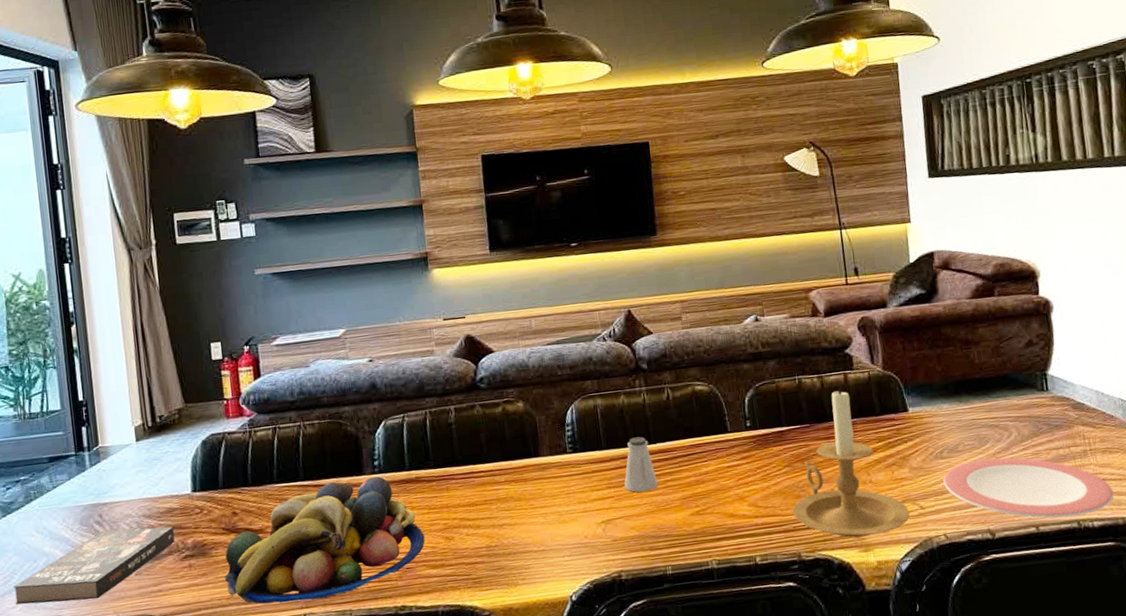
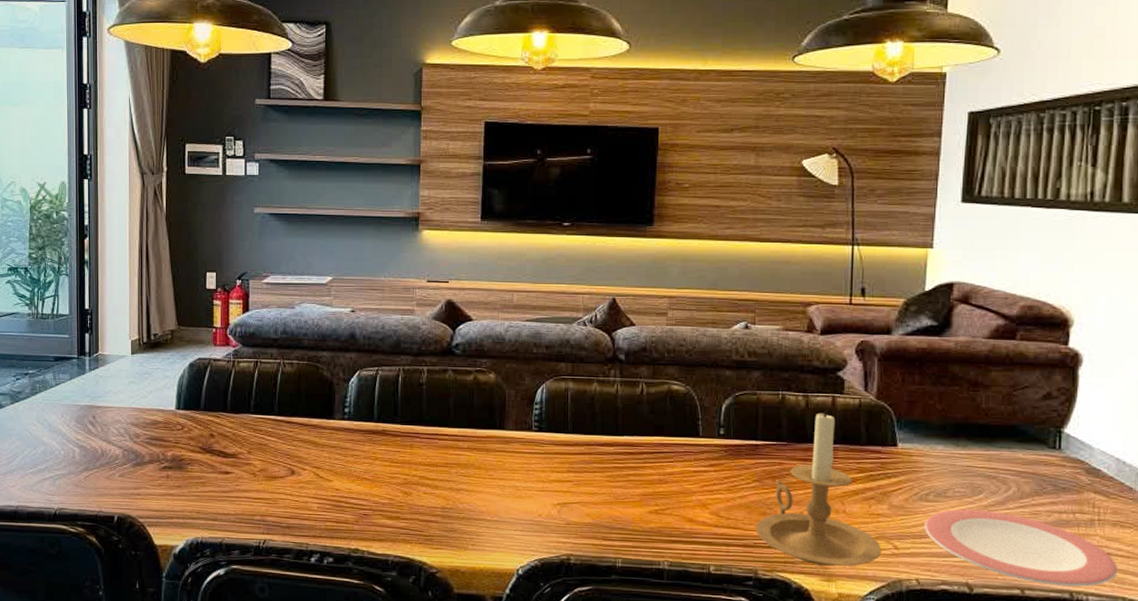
book: present [13,526,175,605] -> none [14,431,156,492]
fruit bowl: present [224,476,425,604] -> none [196,421,384,528]
saltshaker: present [624,436,659,492] -> none [586,426,621,481]

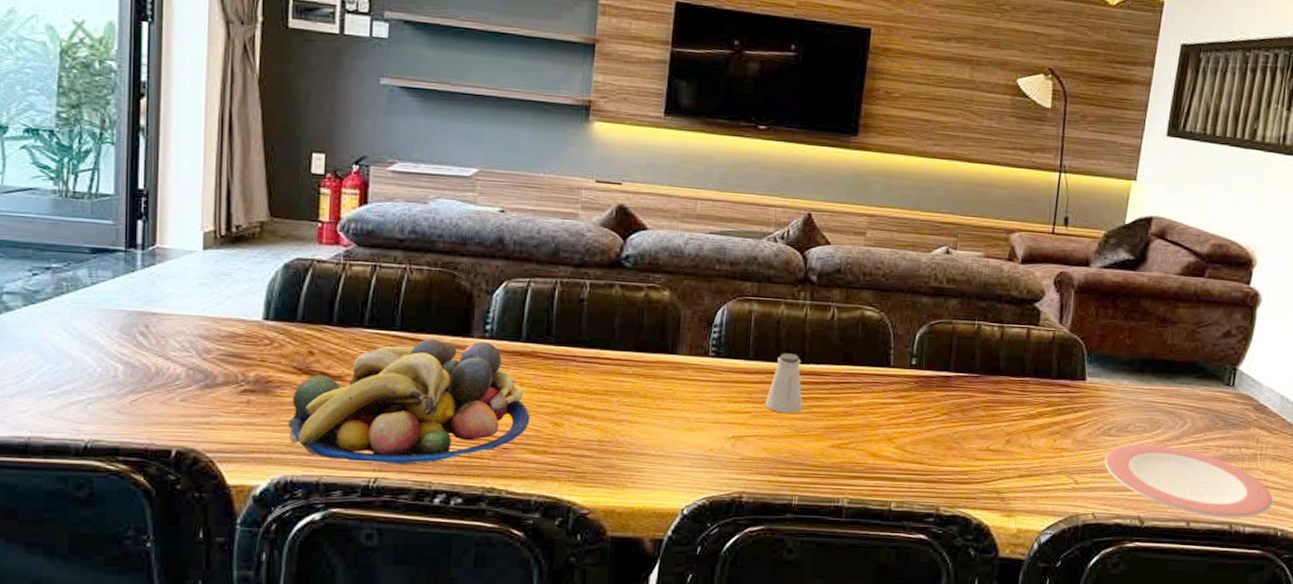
fruit bowl: none [196,421,384,528] -> present [287,339,530,464]
saltshaker: none [586,426,621,481] -> present [765,353,803,413]
candle holder: present [755,409,881,566] -> none [940,341,1062,502]

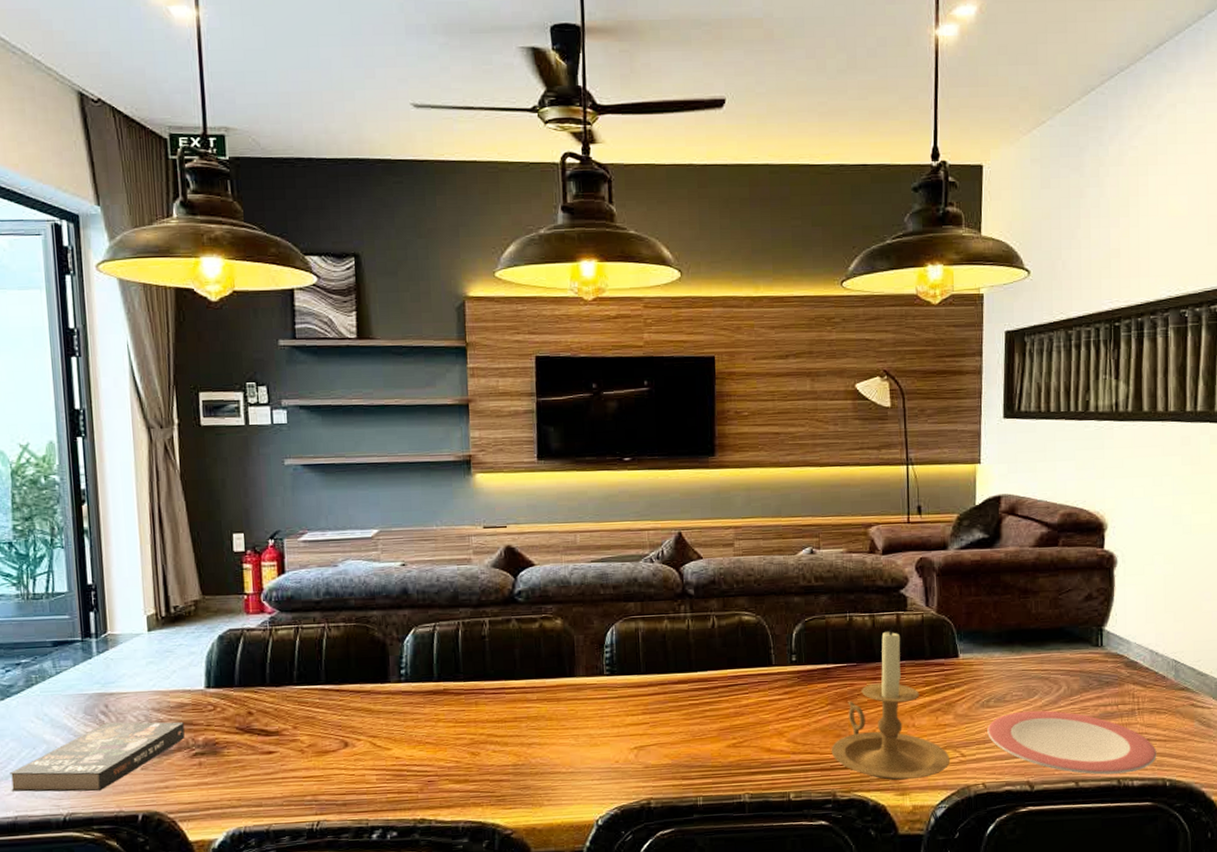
book: none [26,344,234,420] -> present [10,722,185,792]
fruit bowl: present [287,339,530,464] -> none [235,685,450,808]
saltshaker: present [765,353,803,413] -> none [661,663,697,720]
candle holder: none [940,341,1062,502] -> present [831,627,950,781]

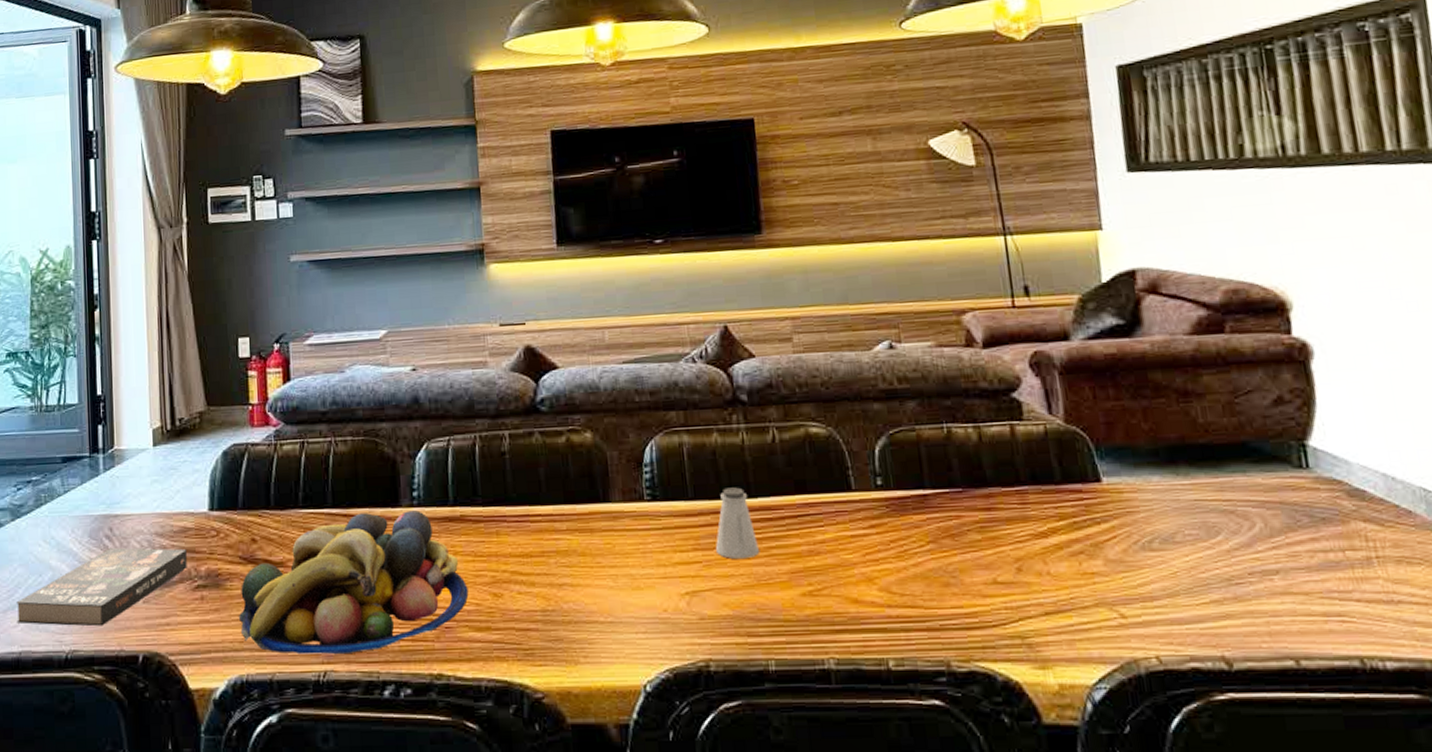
fruit bowl: none [235,685,450,808] -> present [238,510,469,654]
saltshaker: none [661,663,697,720] -> present [716,487,760,559]
candle holder: present [831,627,950,781] -> none [938,441,1105,648]
plate: present [987,710,1157,775] -> none [1153,556,1417,651]

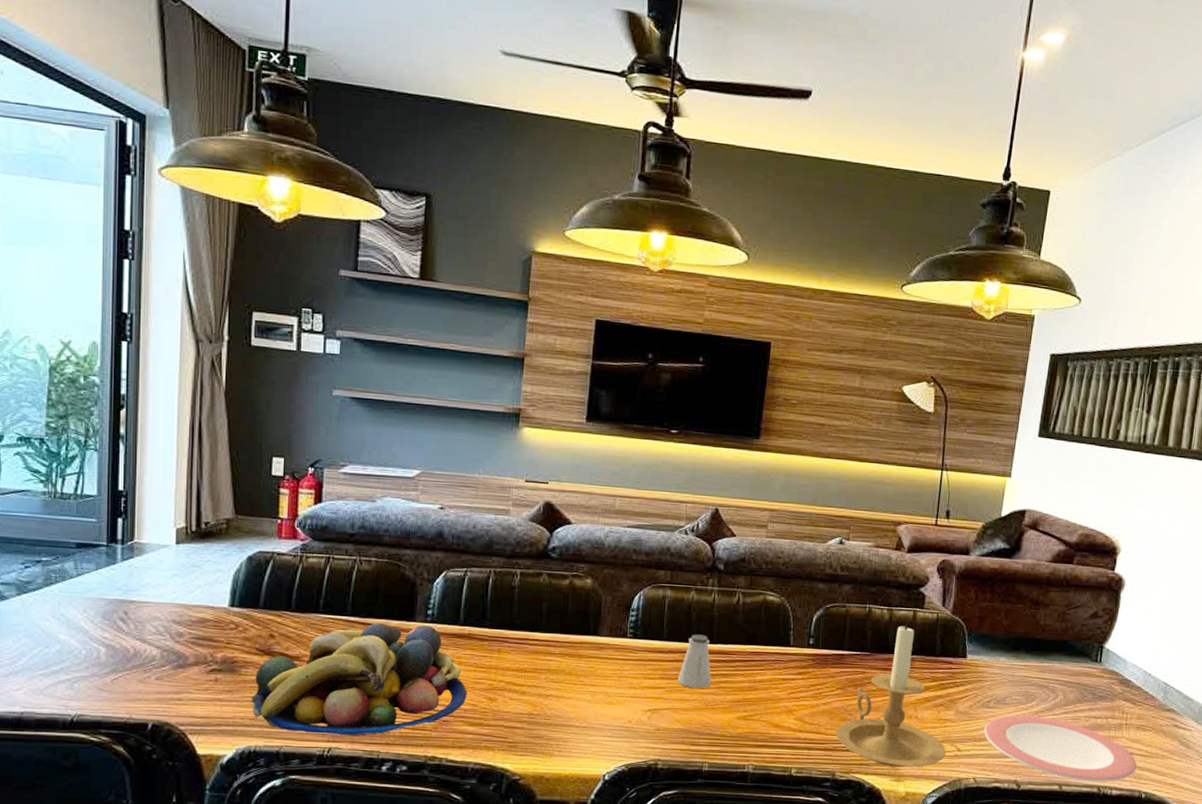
book: present [16,547,187,627] -> none [19,629,204,696]
candle holder: none [938,441,1105,648] -> present [835,622,946,767]
plate: none [1153,556,1417,651] -> present [984,714,1137,782]

